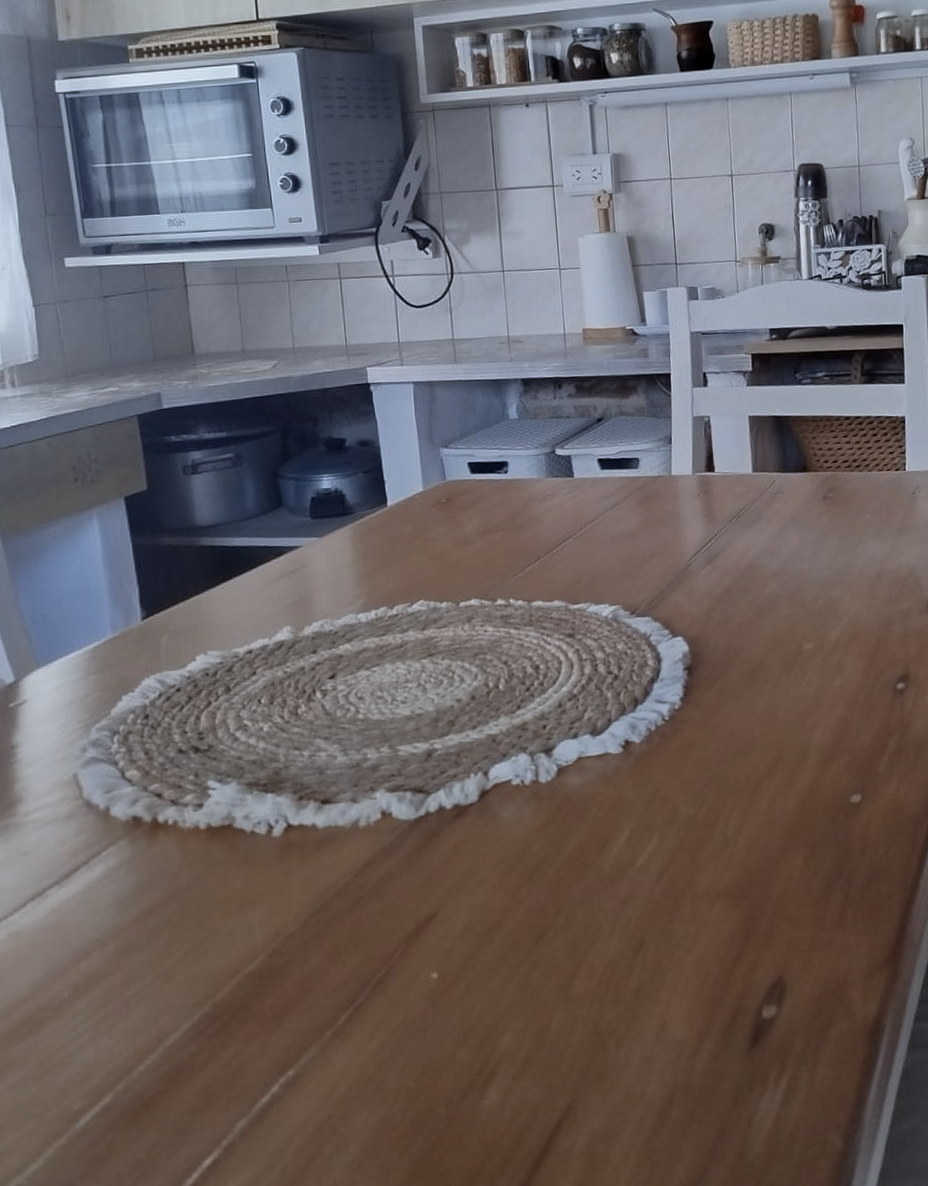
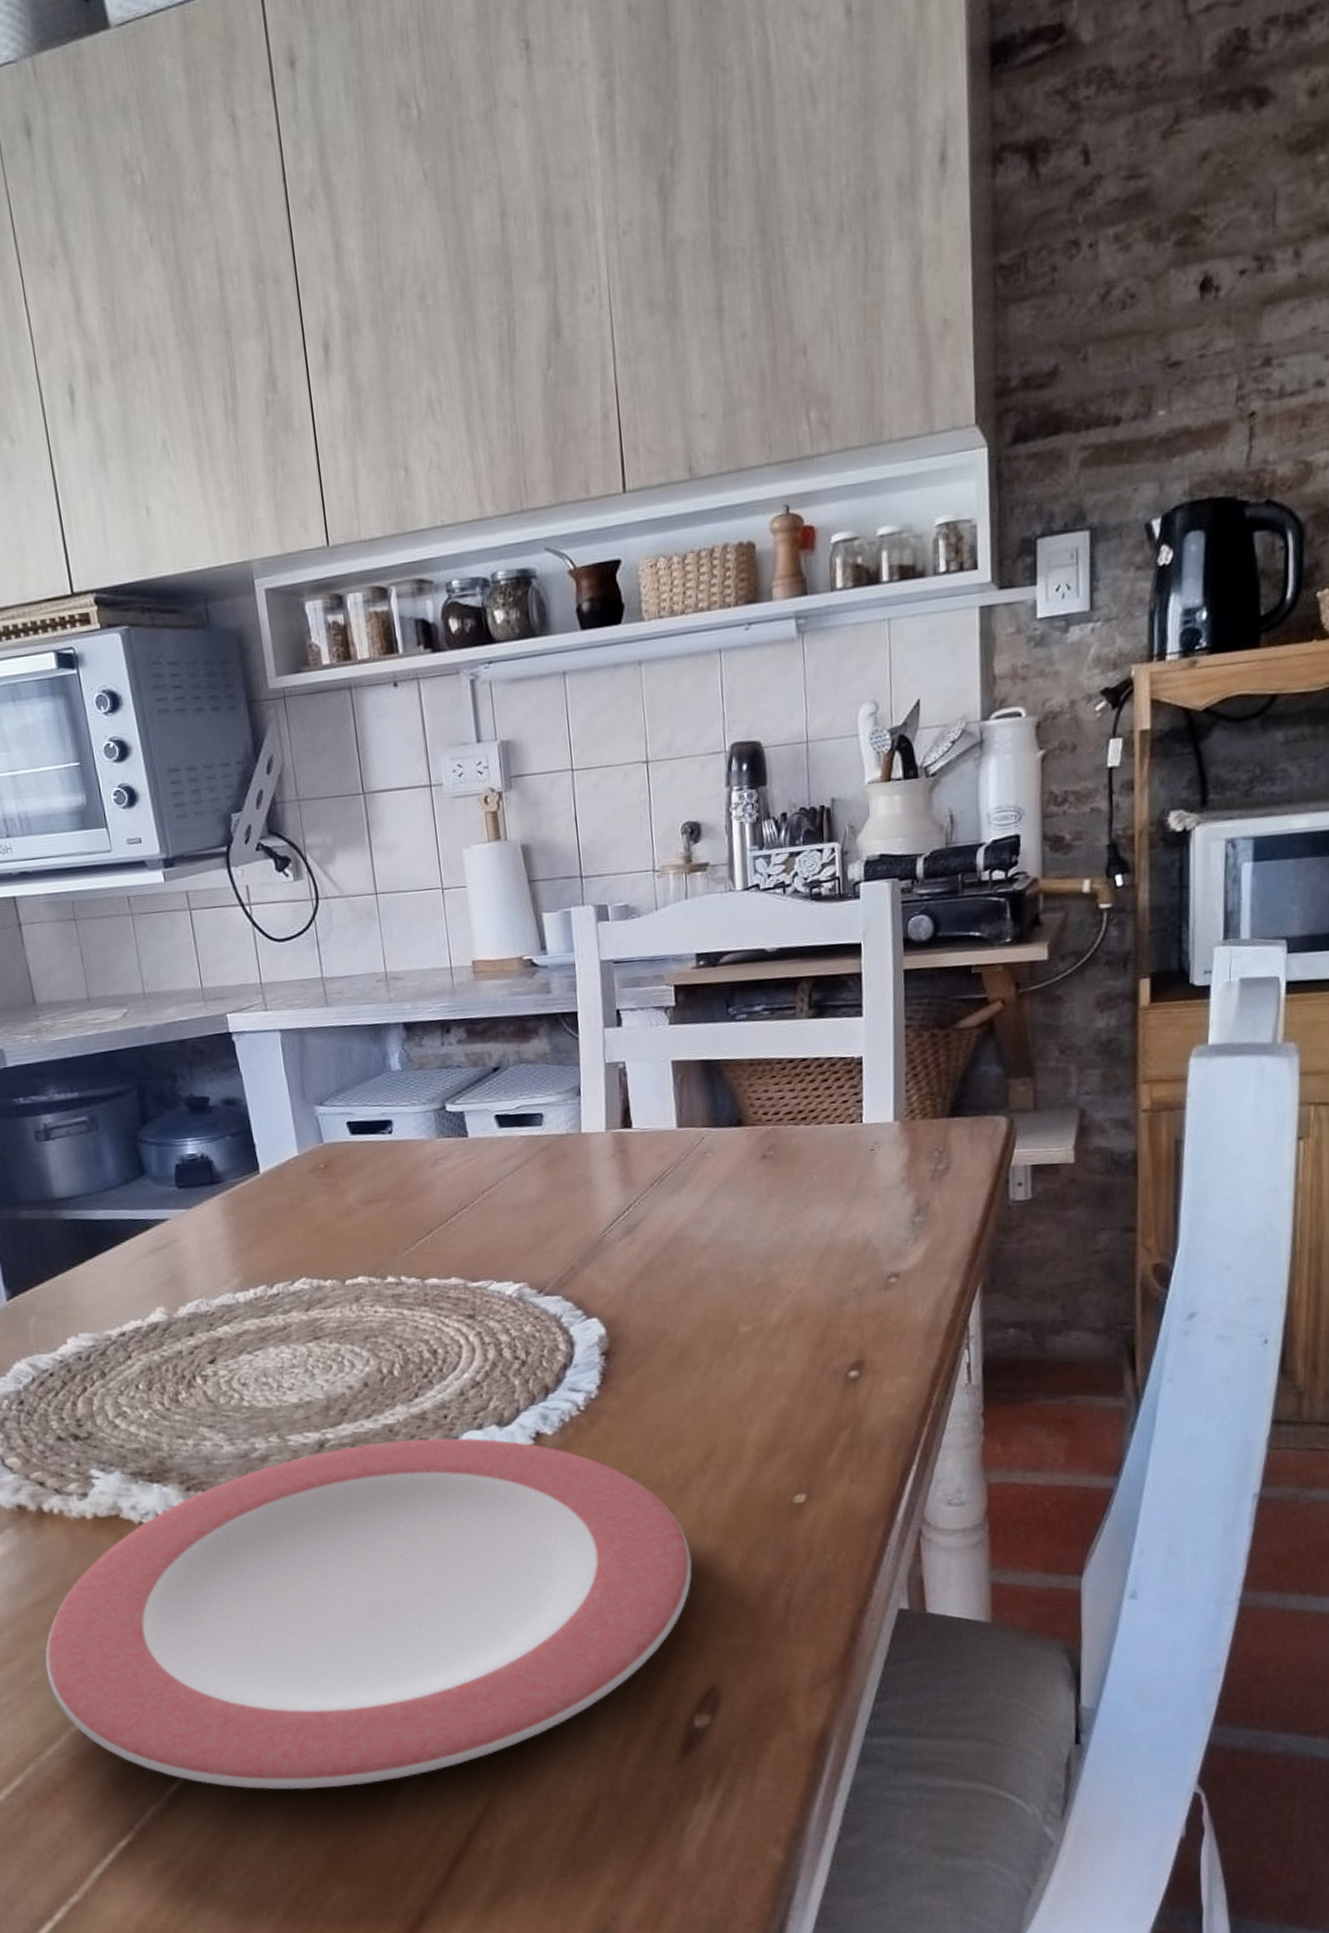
plate: none [146,746,762,1098] -> present [45,1438,692,1790]

